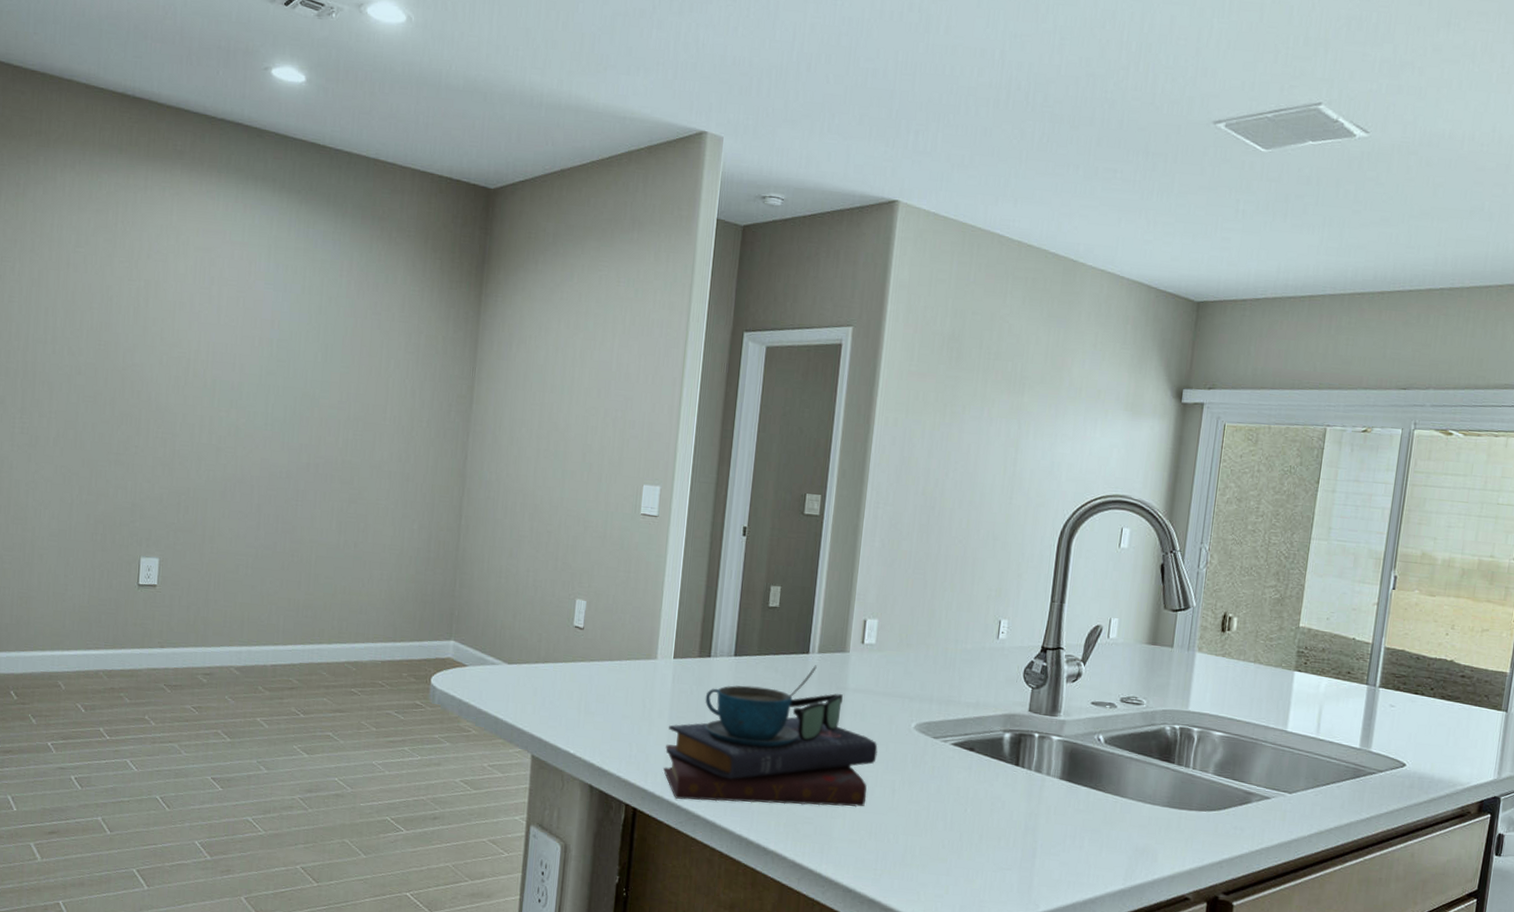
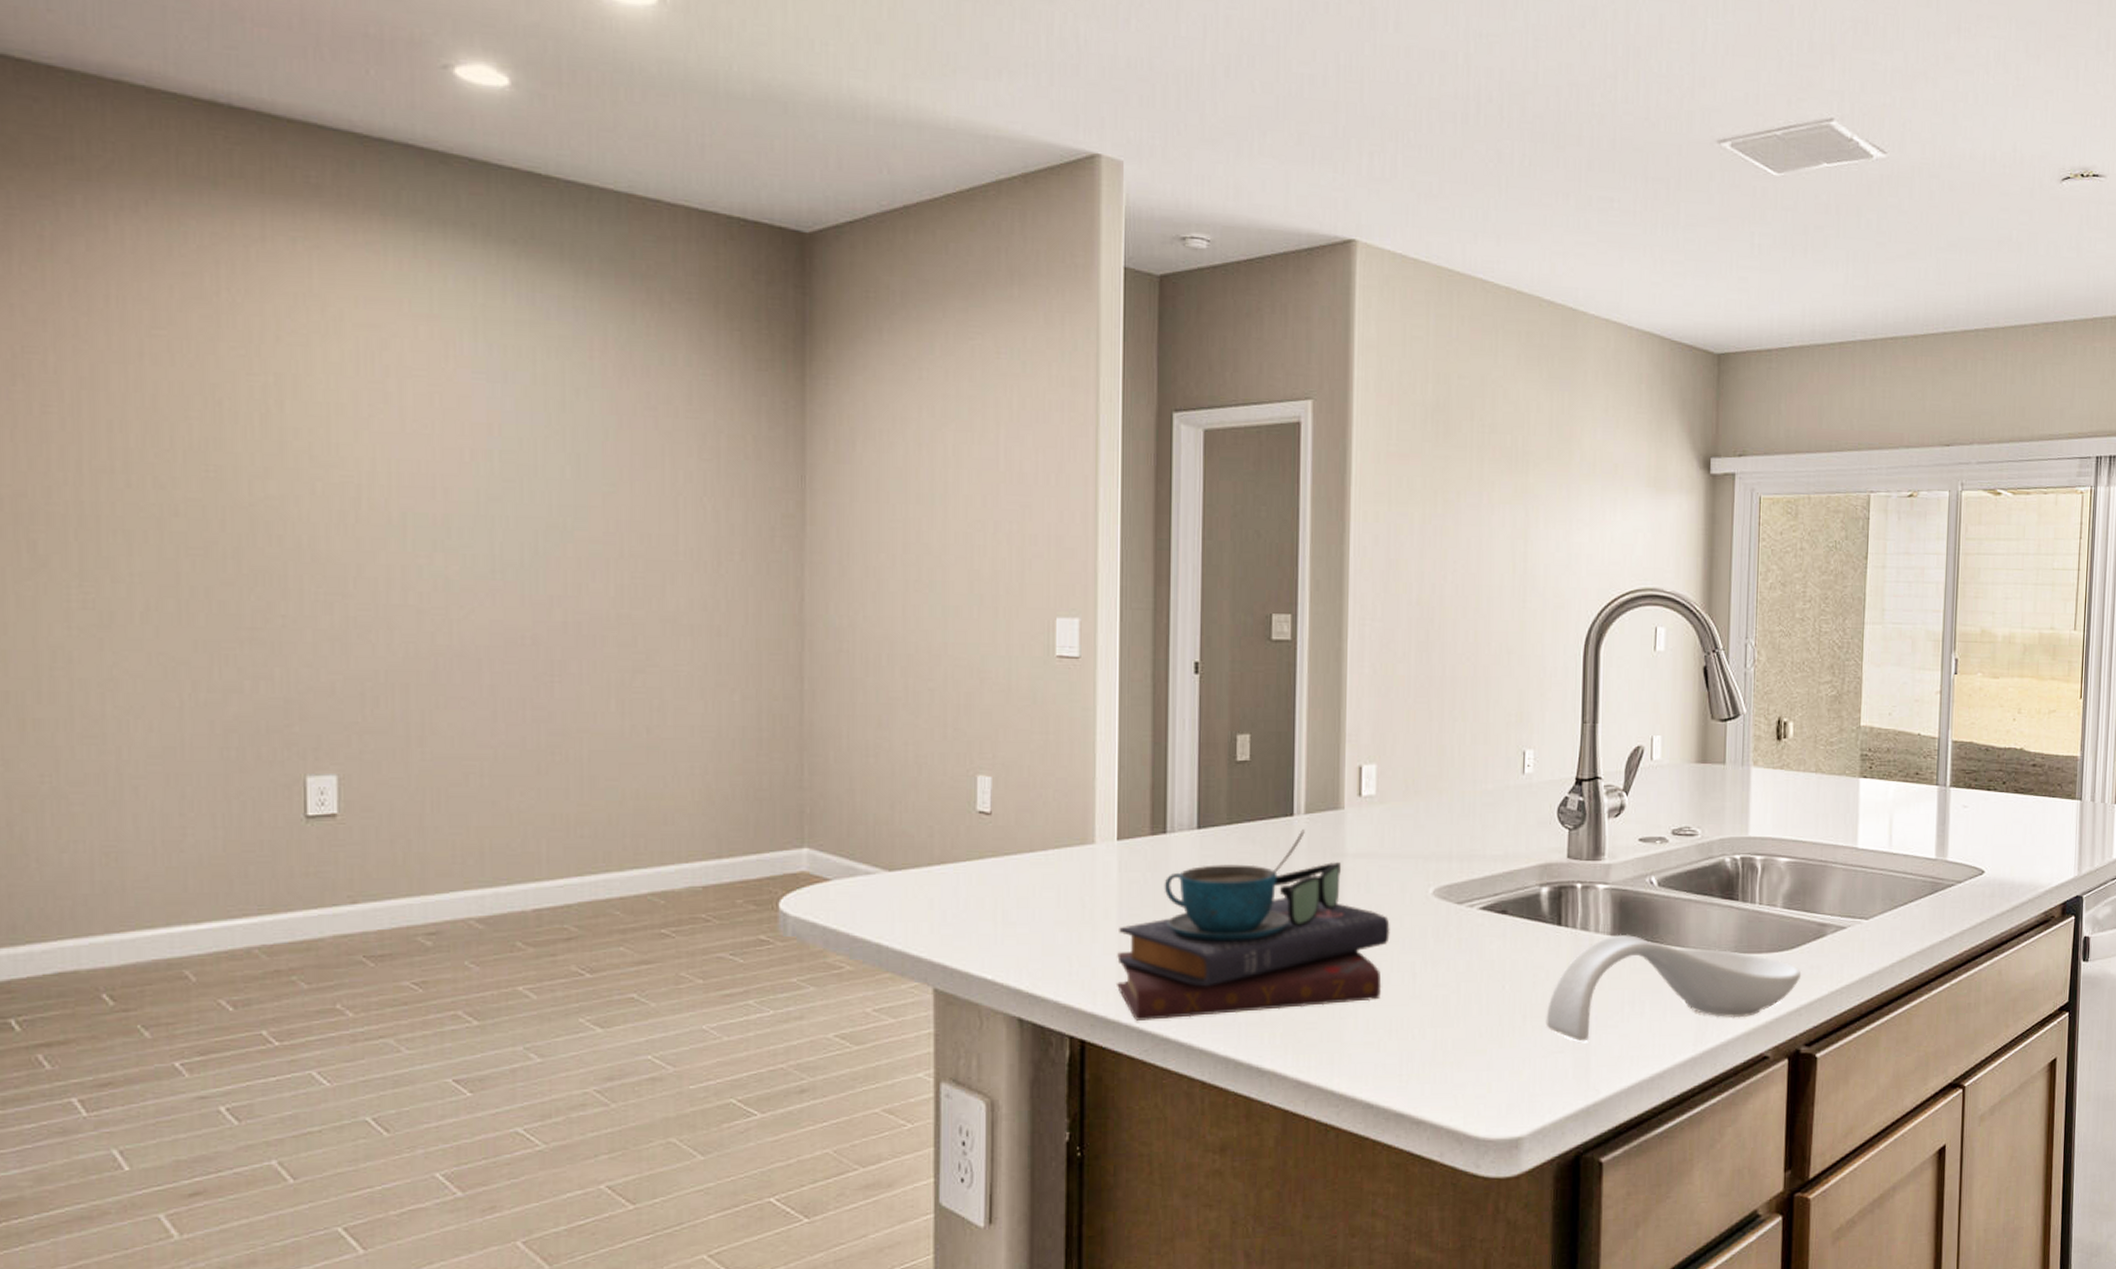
spoon rest: none [998,779,1226,864] -> present [1546,934,1802,1042]

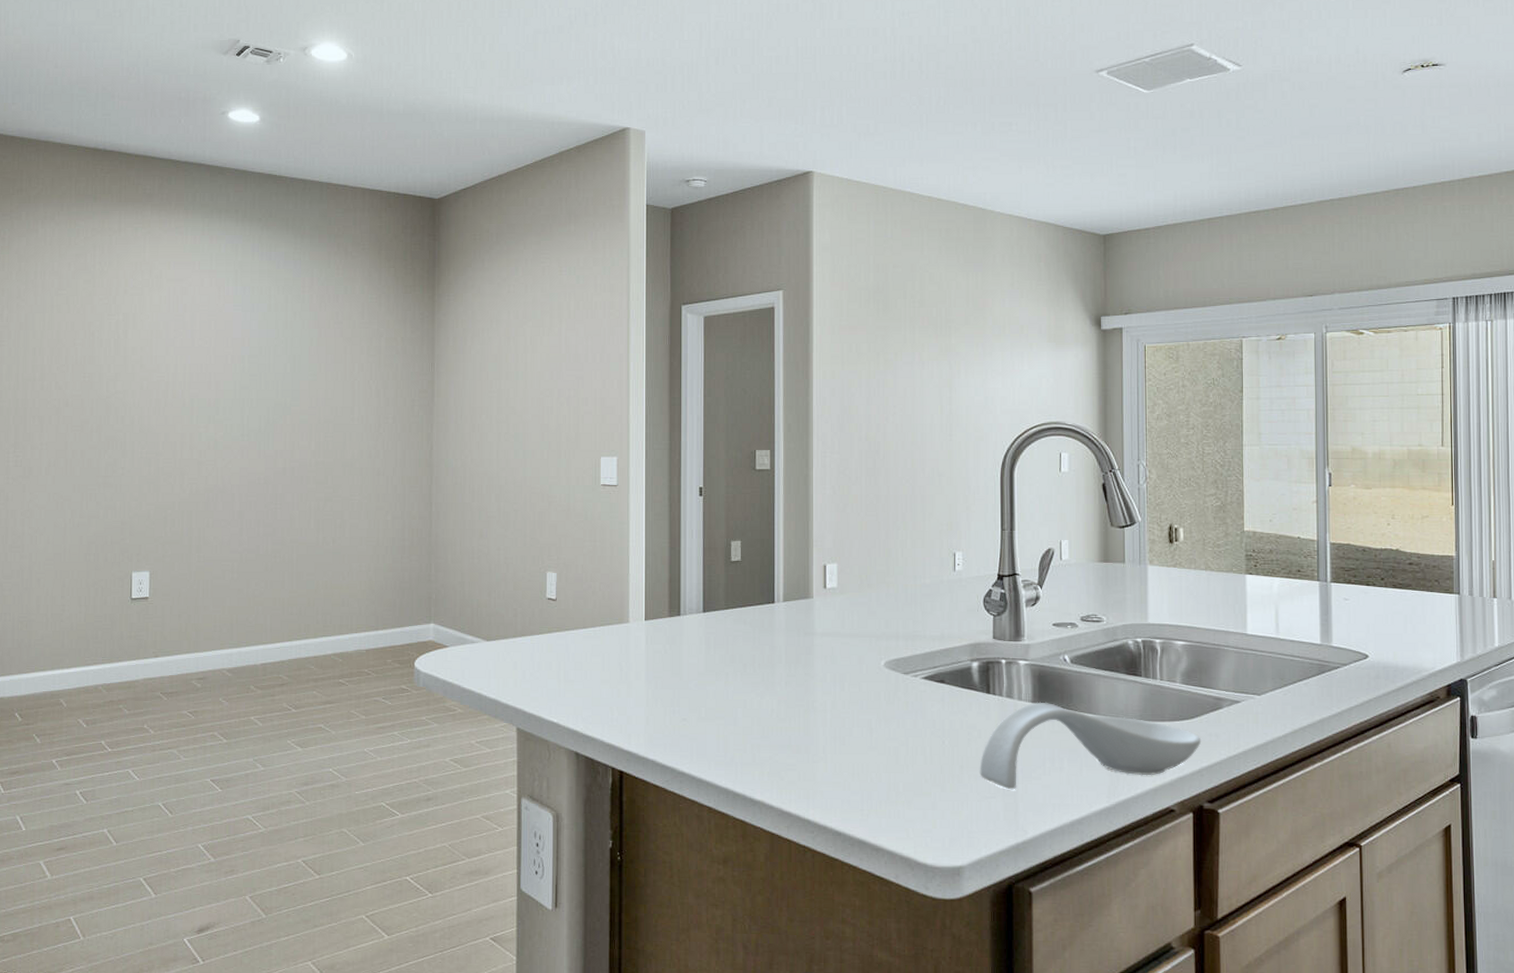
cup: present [1117,829,1390,1021] -> none [646,614,851,758]

